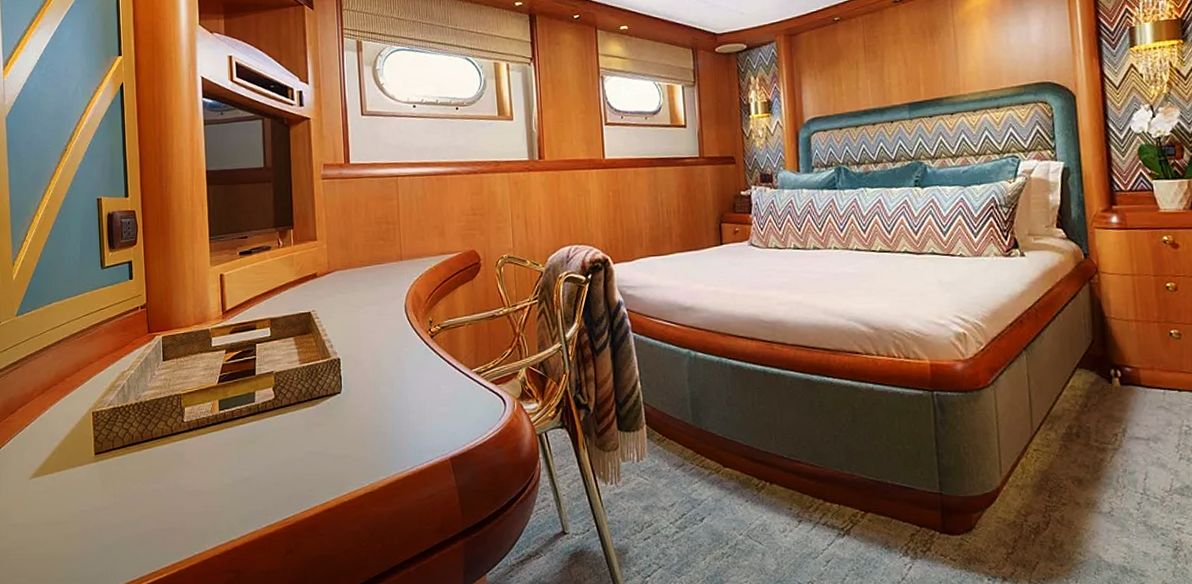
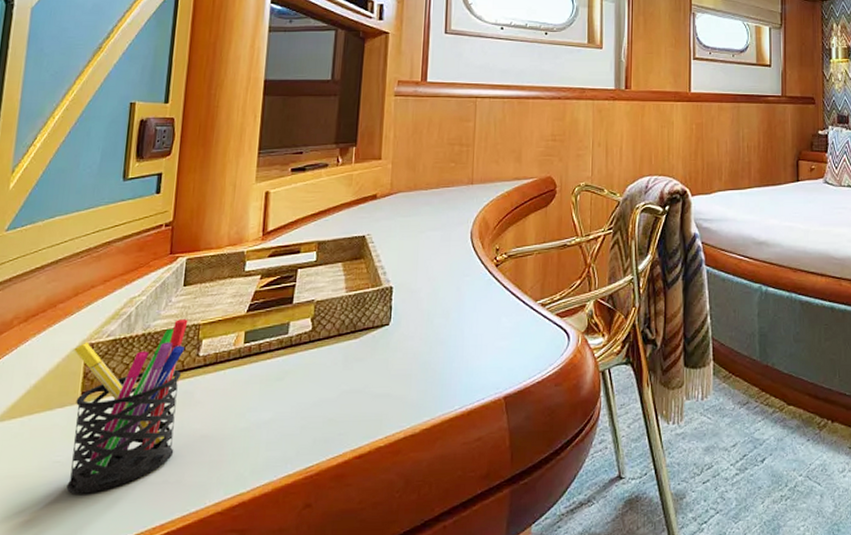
pen holder: none [83,390,175,538] -> present [66,319,188,494]

